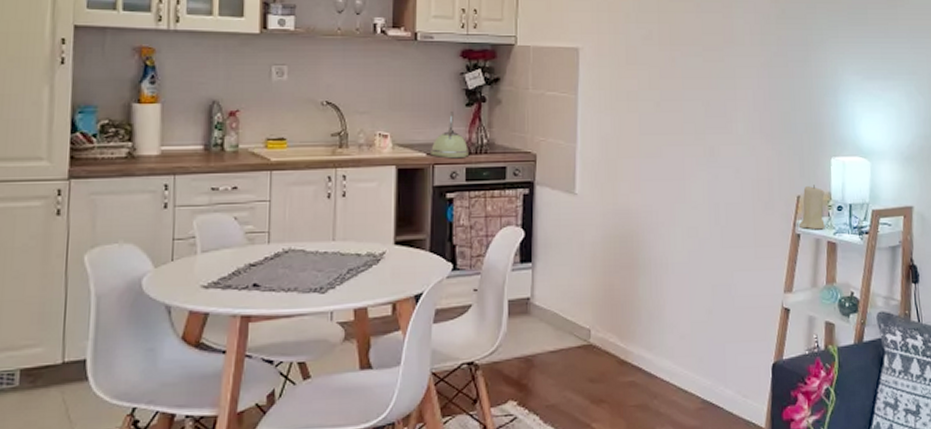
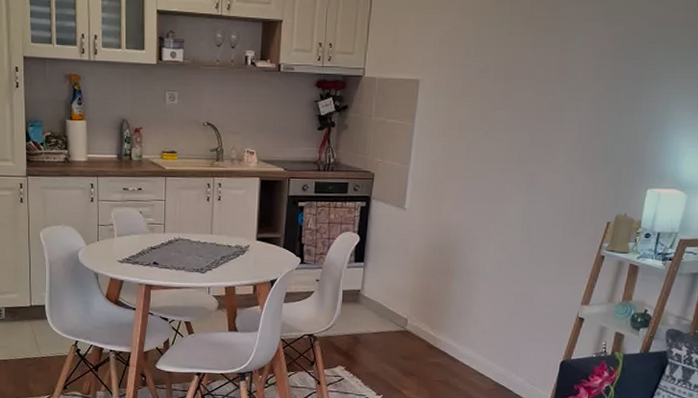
kettle: present [429,112,470,159] -> none [286,134,319,174]

